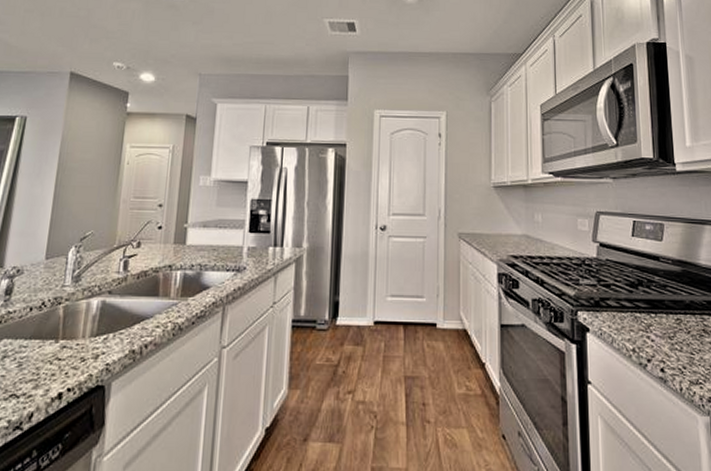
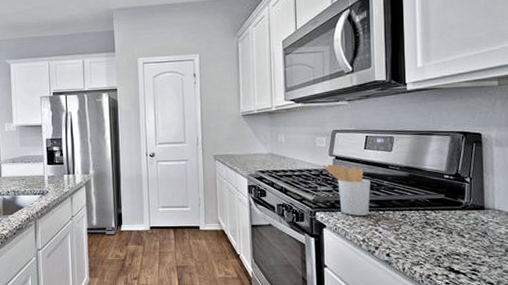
utensil holder: none [585,252,640,318] -> present [323,164,371,216]

